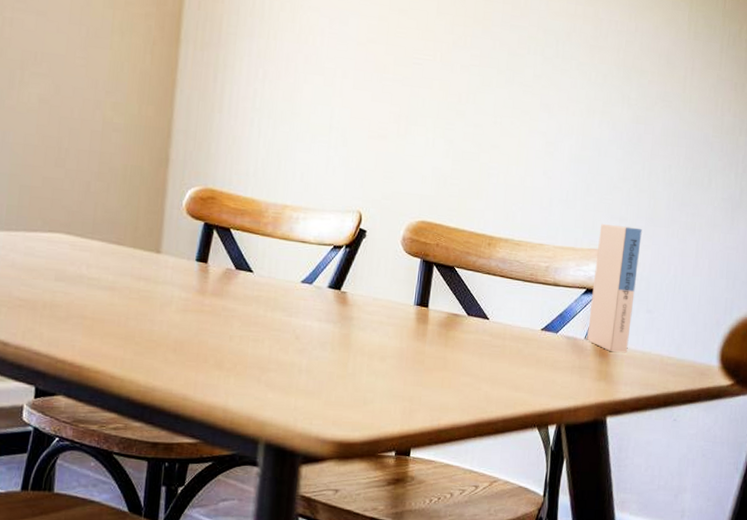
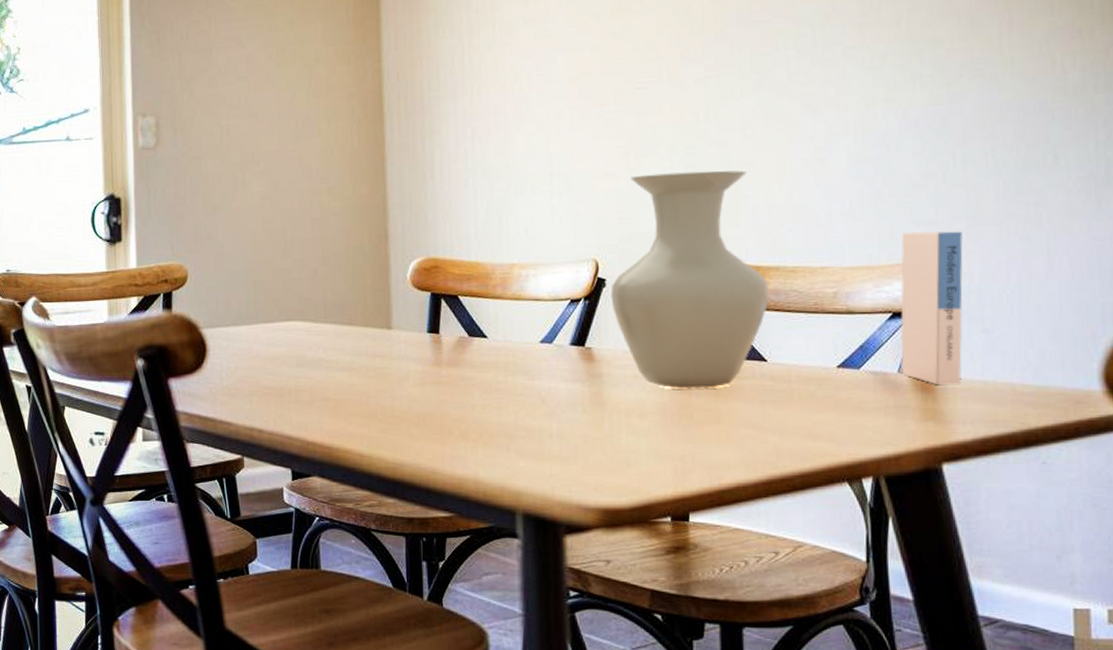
vase: none [368,141,498,339] -> present [610,170,769,389]

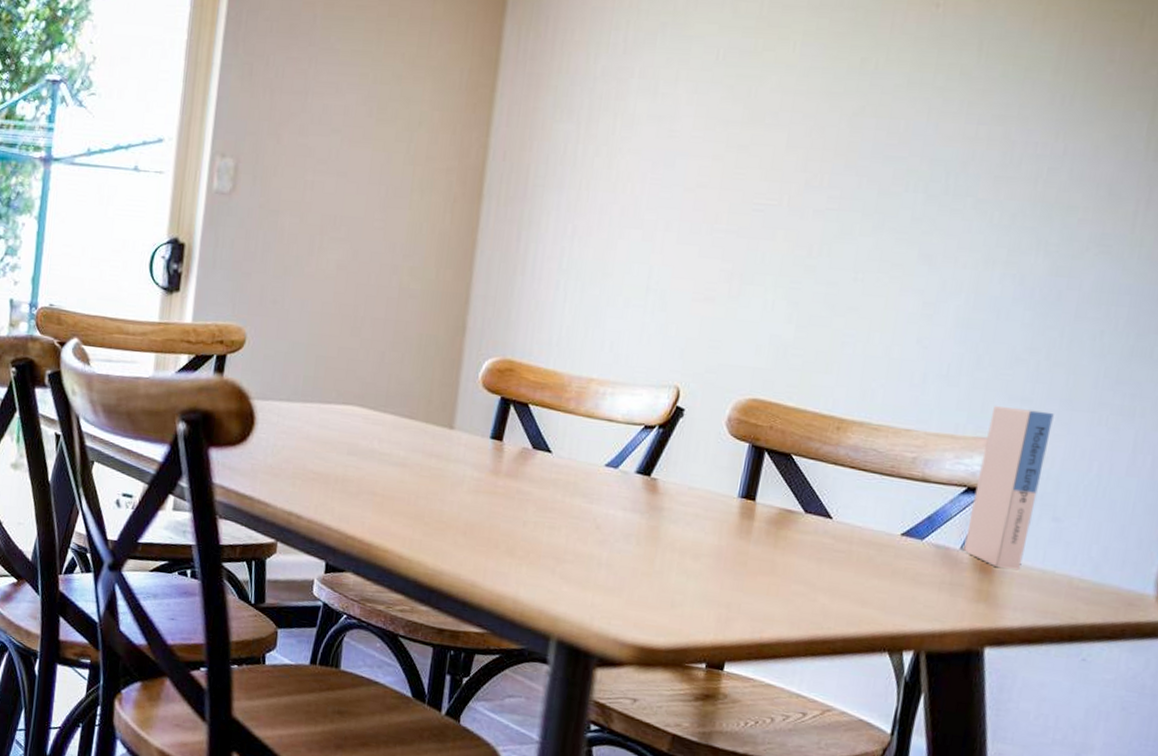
vase: present [610,170,769,389] -> none [686,304,850,539]

